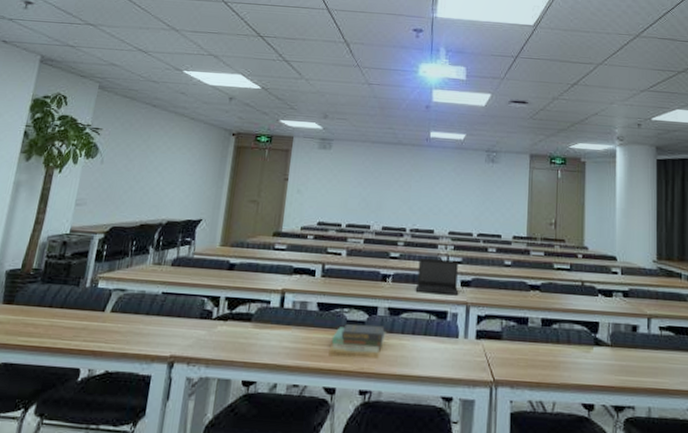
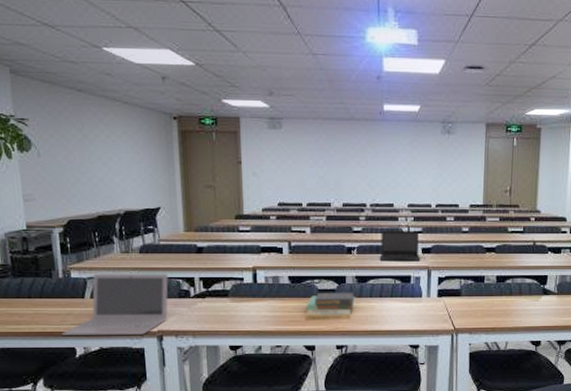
laptop: none [70,285,194,359] -> present [61,273,168,335]

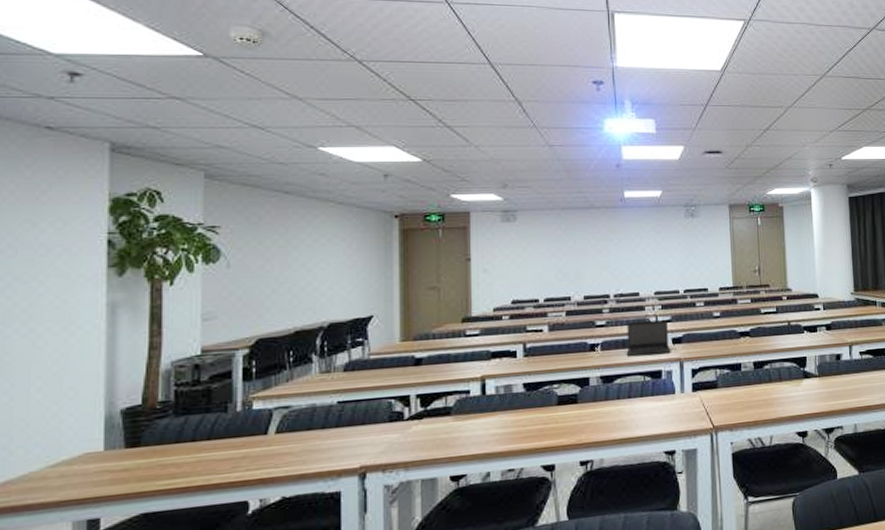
laptop: present [61,273,168,335] -> none [231,393,377,486]
books: present [305,292,356,321] -> none [542,395,601,435]

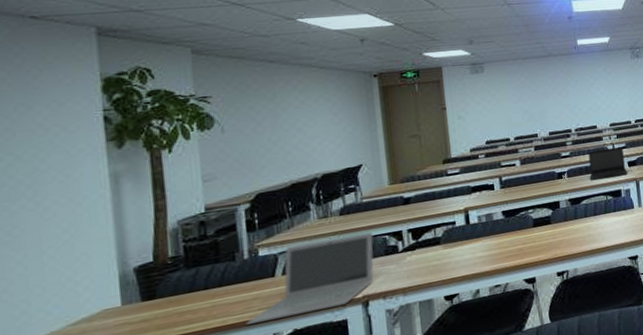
laptop: none [231,393,377,486] -> present [245,232,374,325]

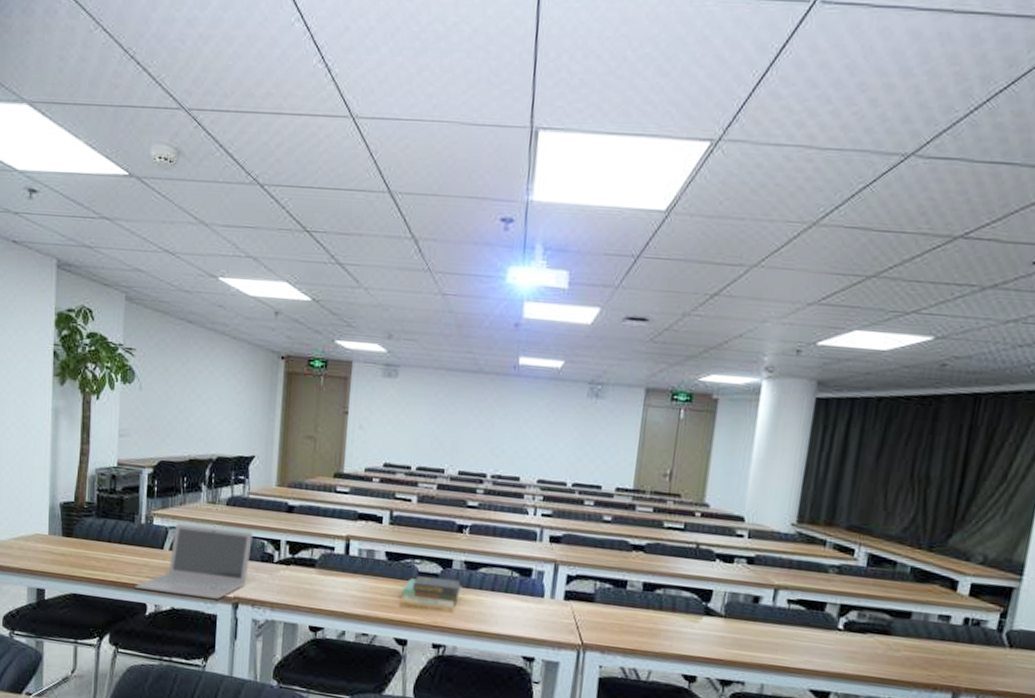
books: none [522,215,572,253] -> present [399,575,462,615]
laptop: present [588,146,628,181] -> none [497,508,548,552]

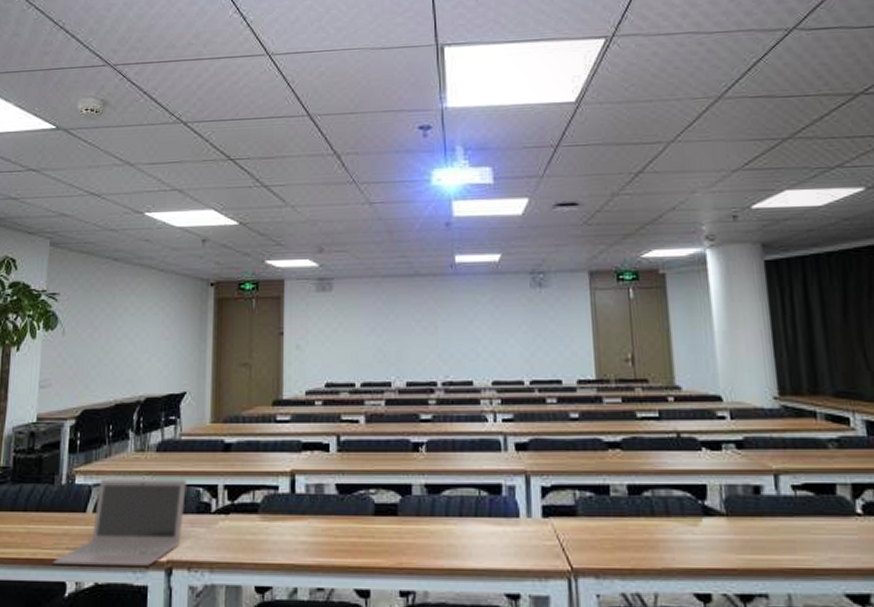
books: present [399,575,462,615] -> none [356,507,426,551]

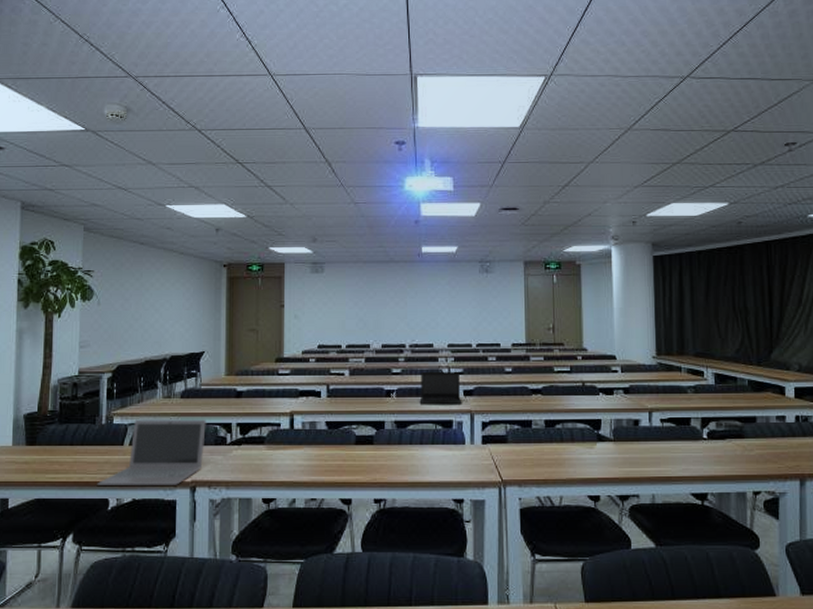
laptop: none [457,417,514,463] -> present [421,371,462,405]

